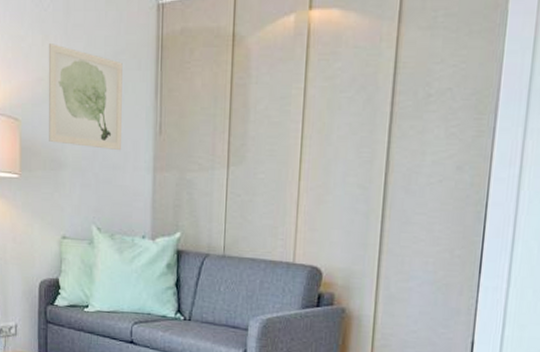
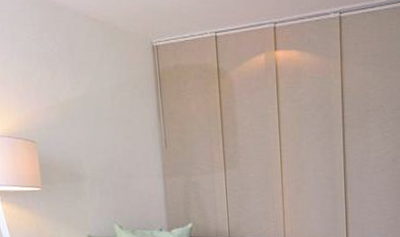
wall art: present [48,44,123,151] -> none [57,78,134,163]

